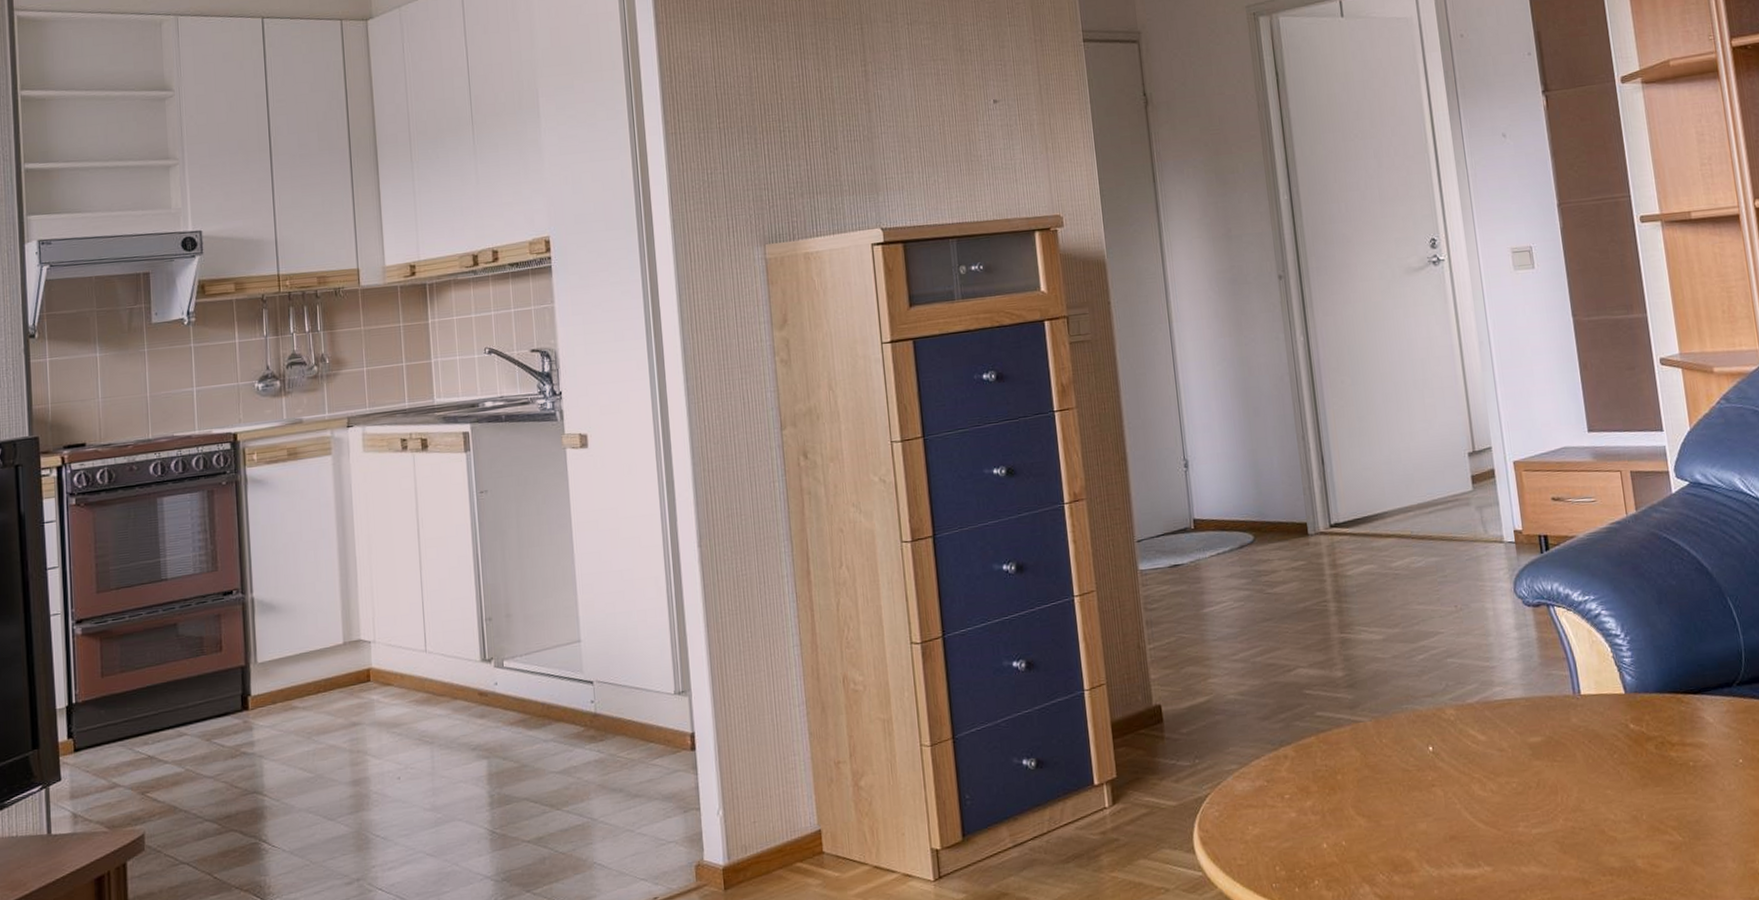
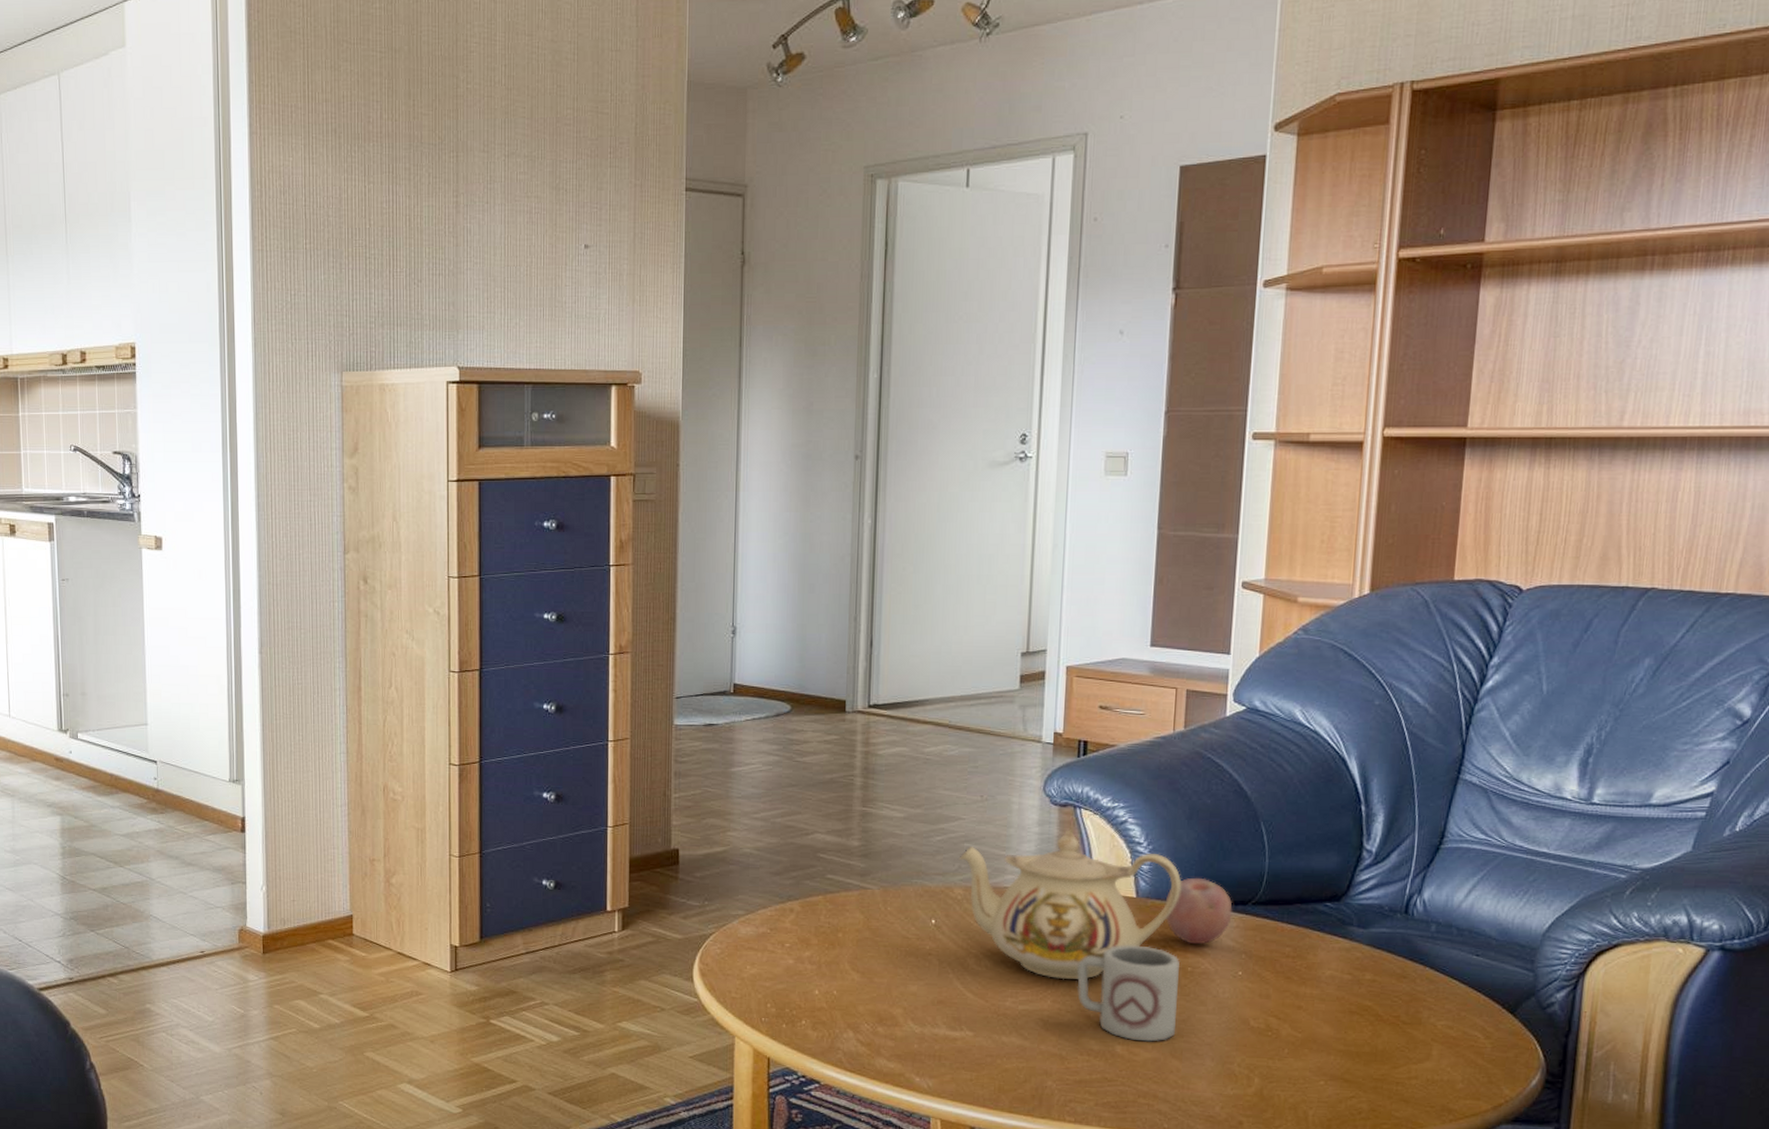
teapot: none [1444,630,1667,794] -> present [958,829,1182,980]
cup: none [1582,745,1691,851] -> present [1077,945,1180,1042]
fruit: none [1653,663,1721,737] -> present [1165,877,1233,945]

